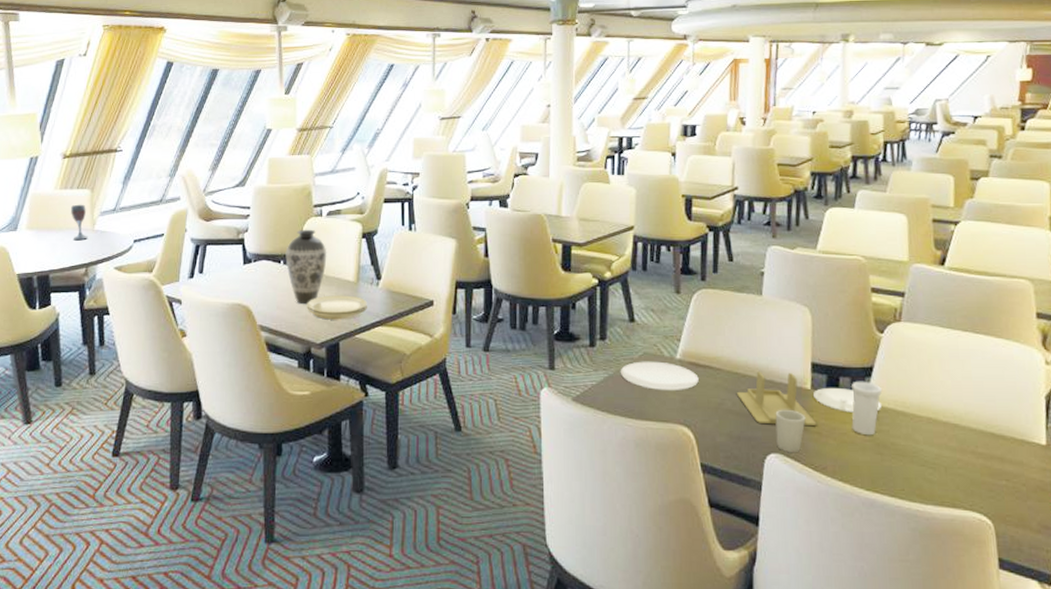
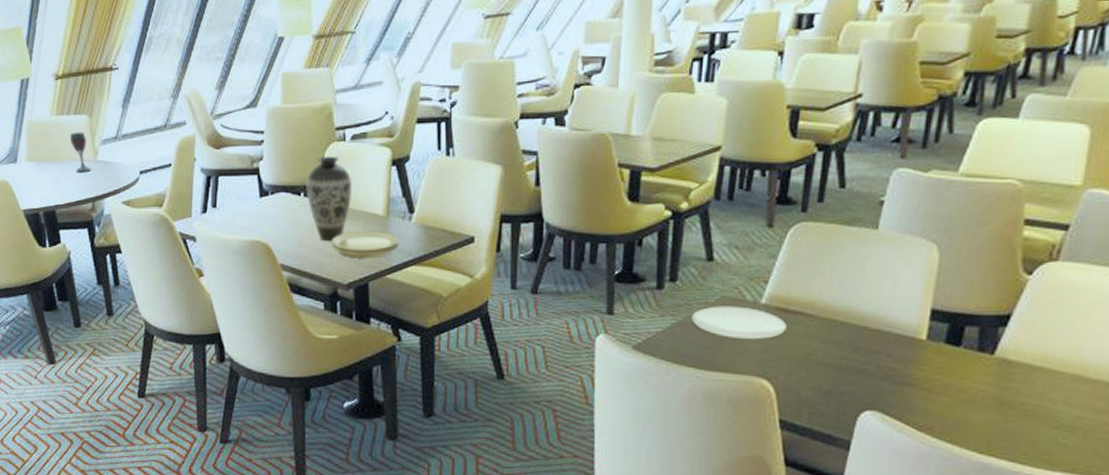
napkin holder: present [736,371,817,425] -> none [831,319,928,381]
cup: present [775,409,806,453] -> none [874,362,915,411]
plate: present [814,387,883,413] -> none [929,337,1016,367]
cup: present [850,381,883,434] -> none [972,331,1020,392]

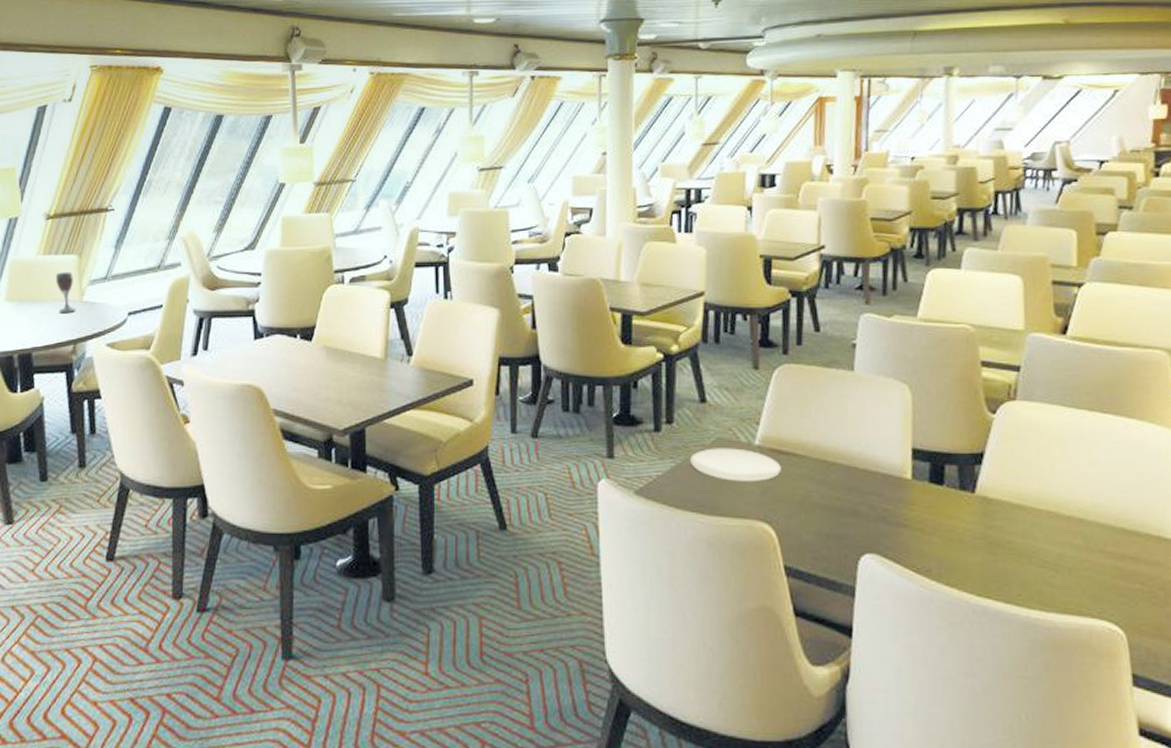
decorative vase: present [306,156,353,240] -> none [302,298,350,384]
plate: present [331,231,399,259] -> none [327,374,397,403]

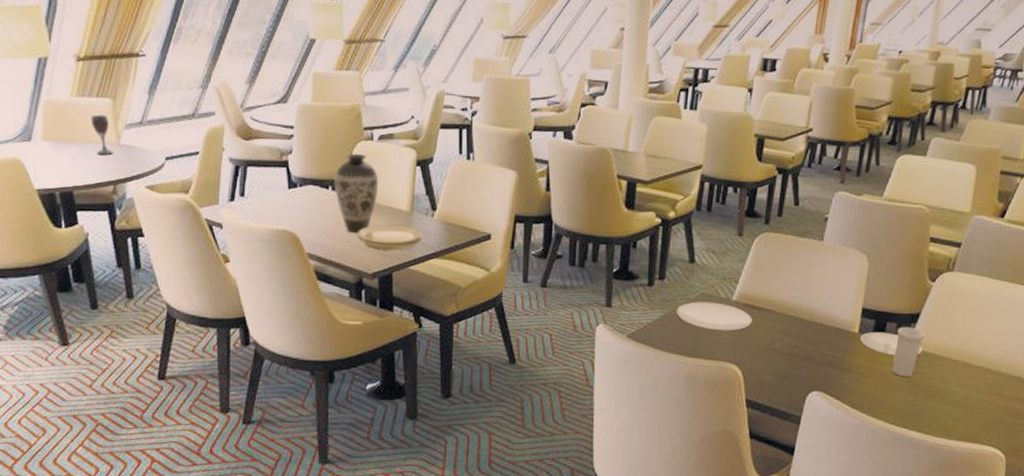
decorative vase: none [302,298,350,384] -> present [334,153,379,233]
plate: none [327,374,397,403] -> present [357,224,422,251]
plate: none [915,476,995,506] -> present [860,331,923,356]
cup: none [958,469,996,531] -> present [891,326,926,376]

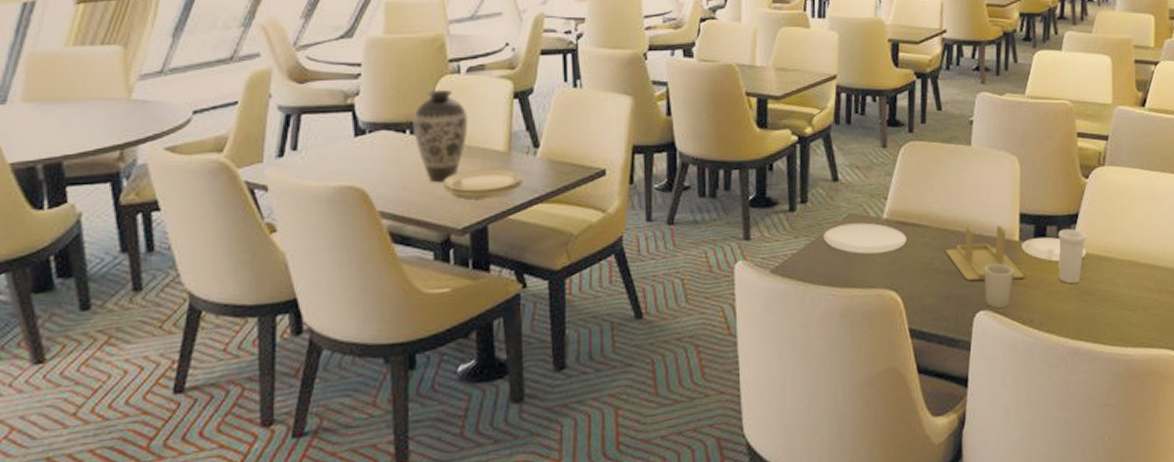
cup: present [90,114,113,156] -> none [91,65,121,115]
napkin holder: none [786,315,860,367] -> present [945,226,1025,281]
cup: none [819,350,850,392] -> present [984,263,1014,309]

